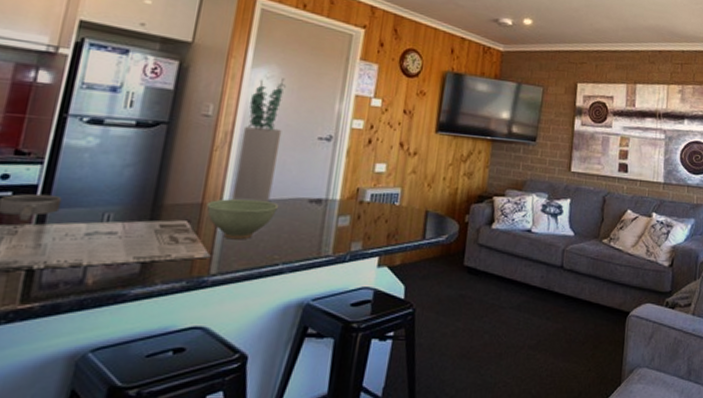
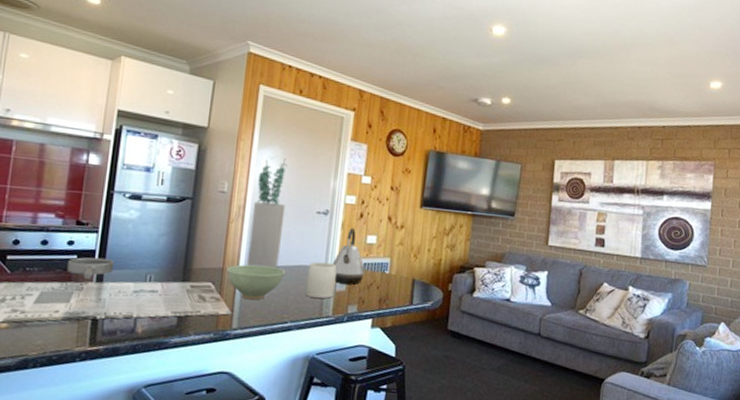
mug: none [301,194,340,236] -> present [305,261,337,299]
kettle: none [335,154,373,218] -> present [333,227,366,285]

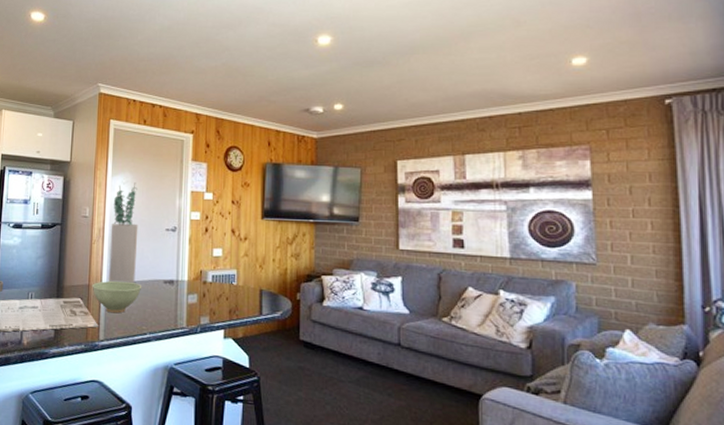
mug: present [305,261,337,299] -> none [160,276,187,311]
kettle: present [333,227,366,285] -> none [184,241,214,296]

